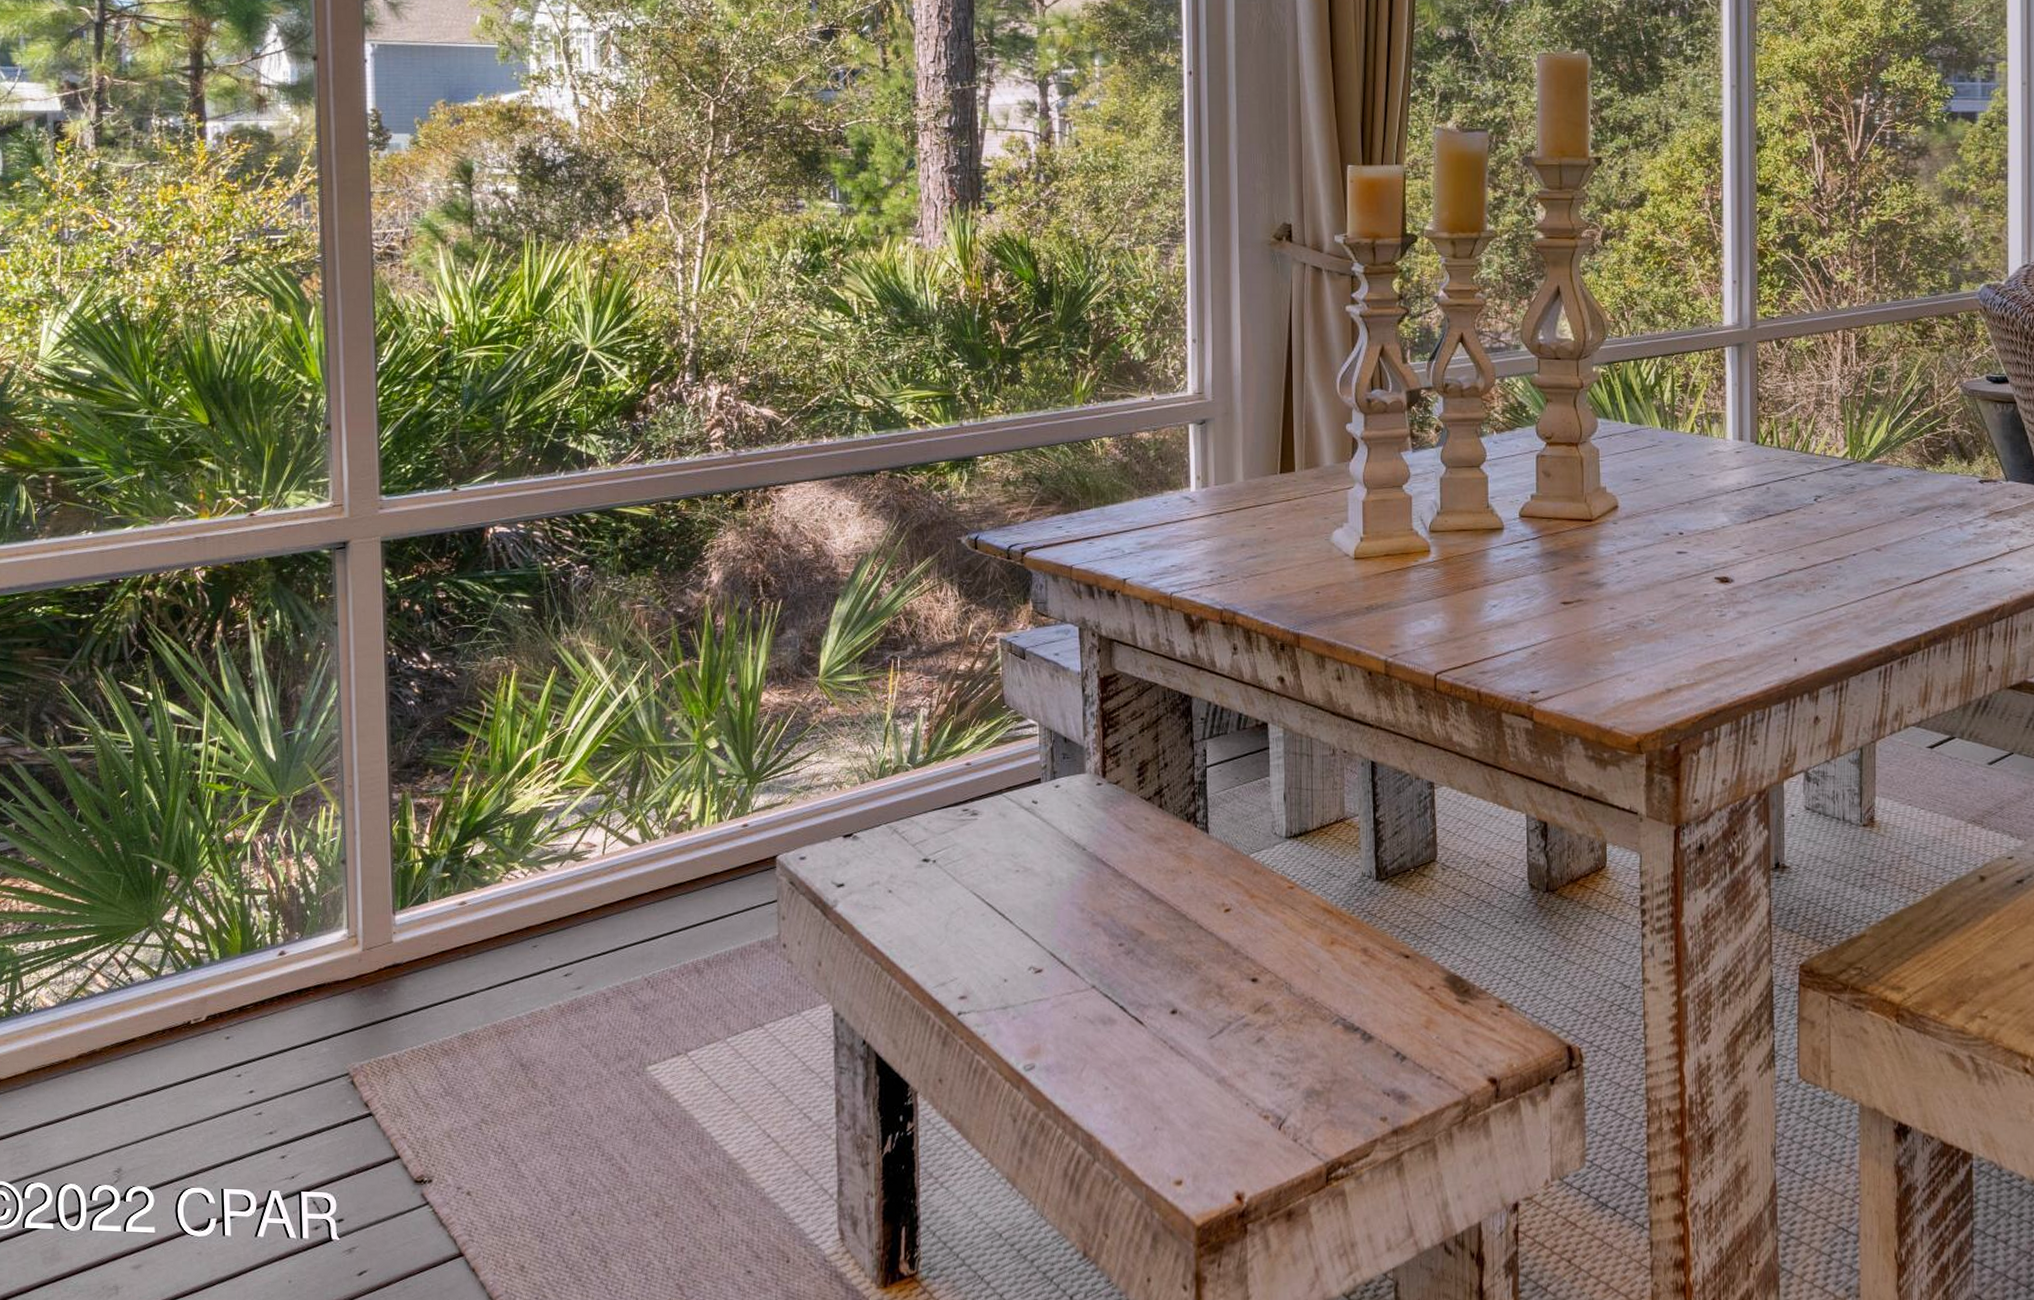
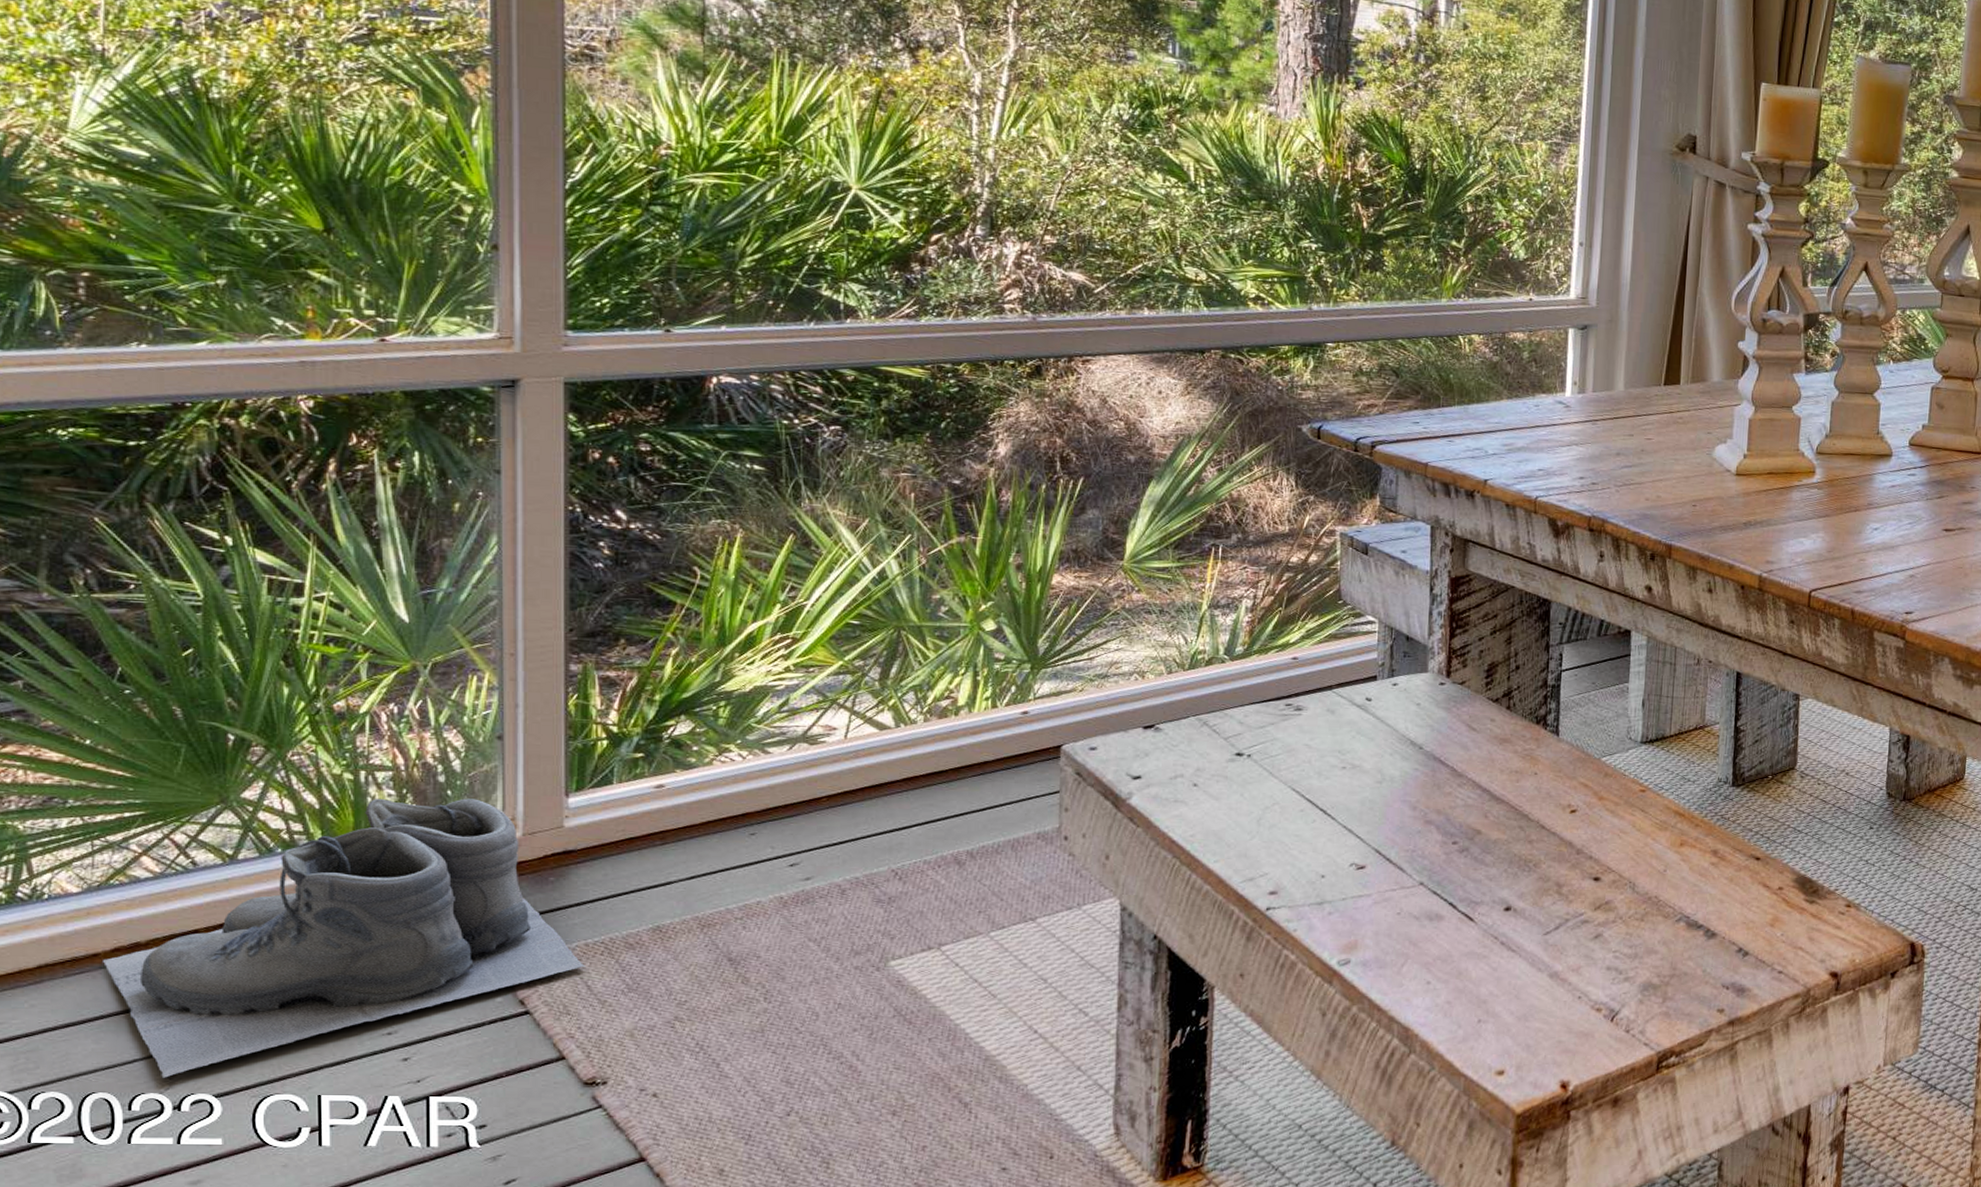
boots: none [71,918,412,1172] -> present [103,798,585,1078]

